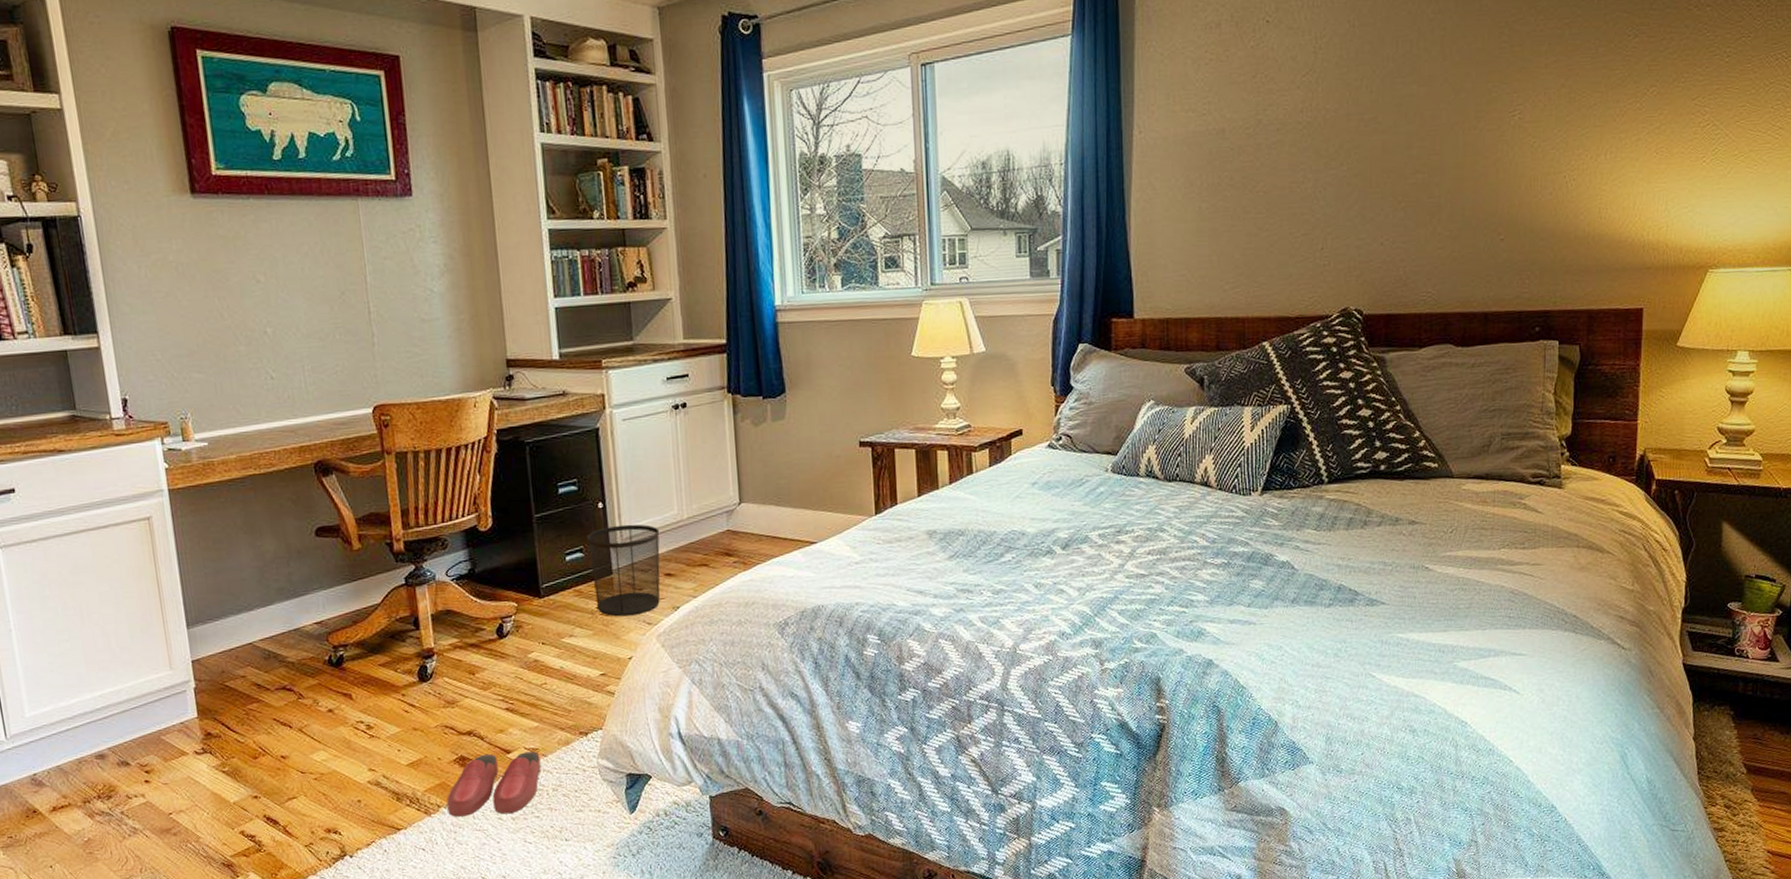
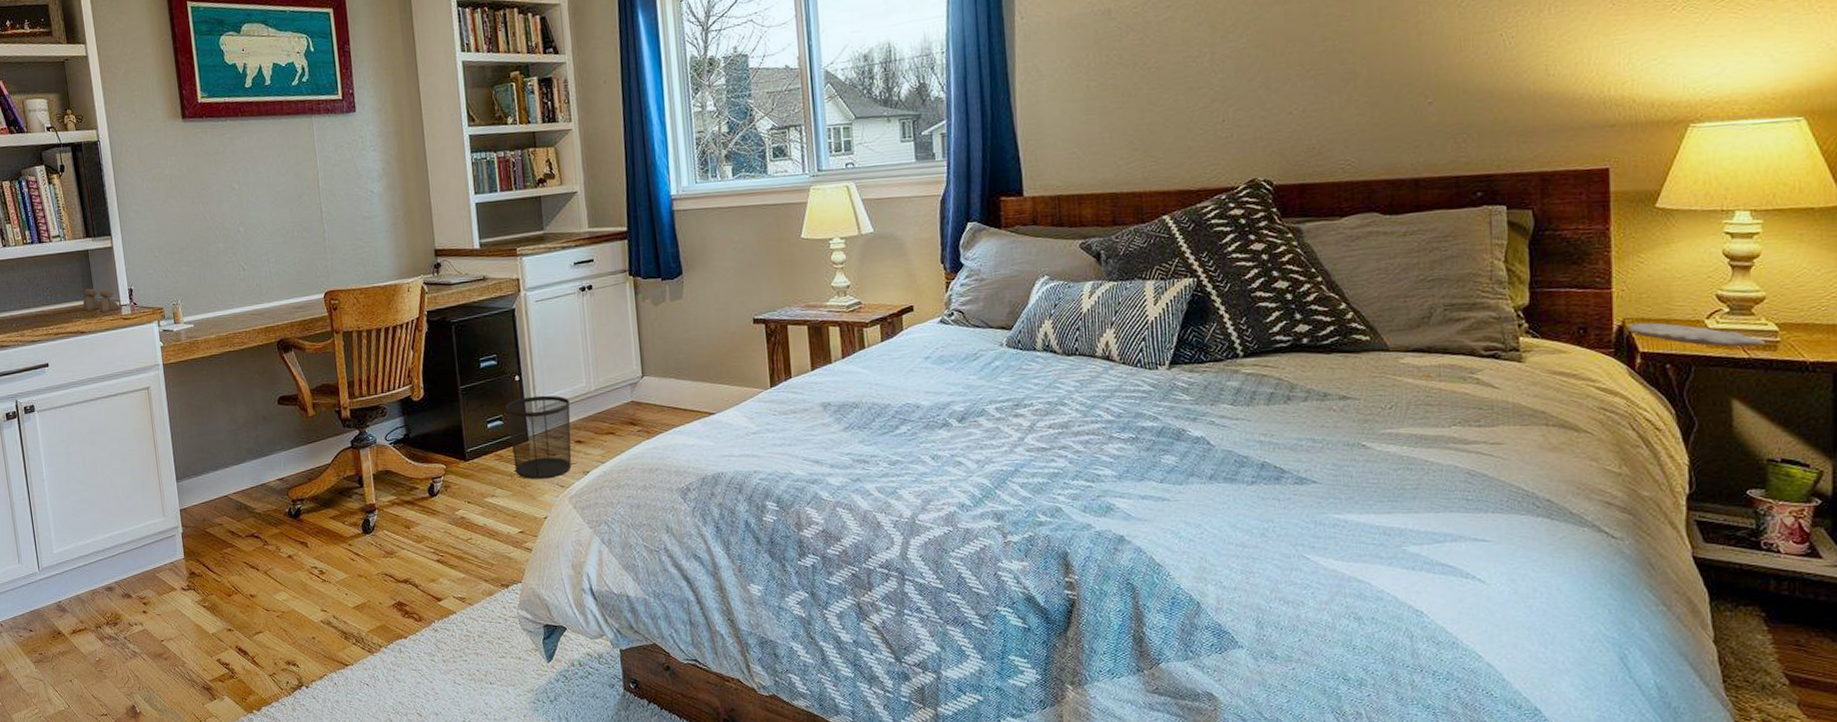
bookend: none [61,397,115,428] -> present [83,288,123,313]
slippers: present [446,751,541,817] -> none [387,600,468,657]
tissue: none [1647,451,1752,475] -> present [1627,322,1767,348]

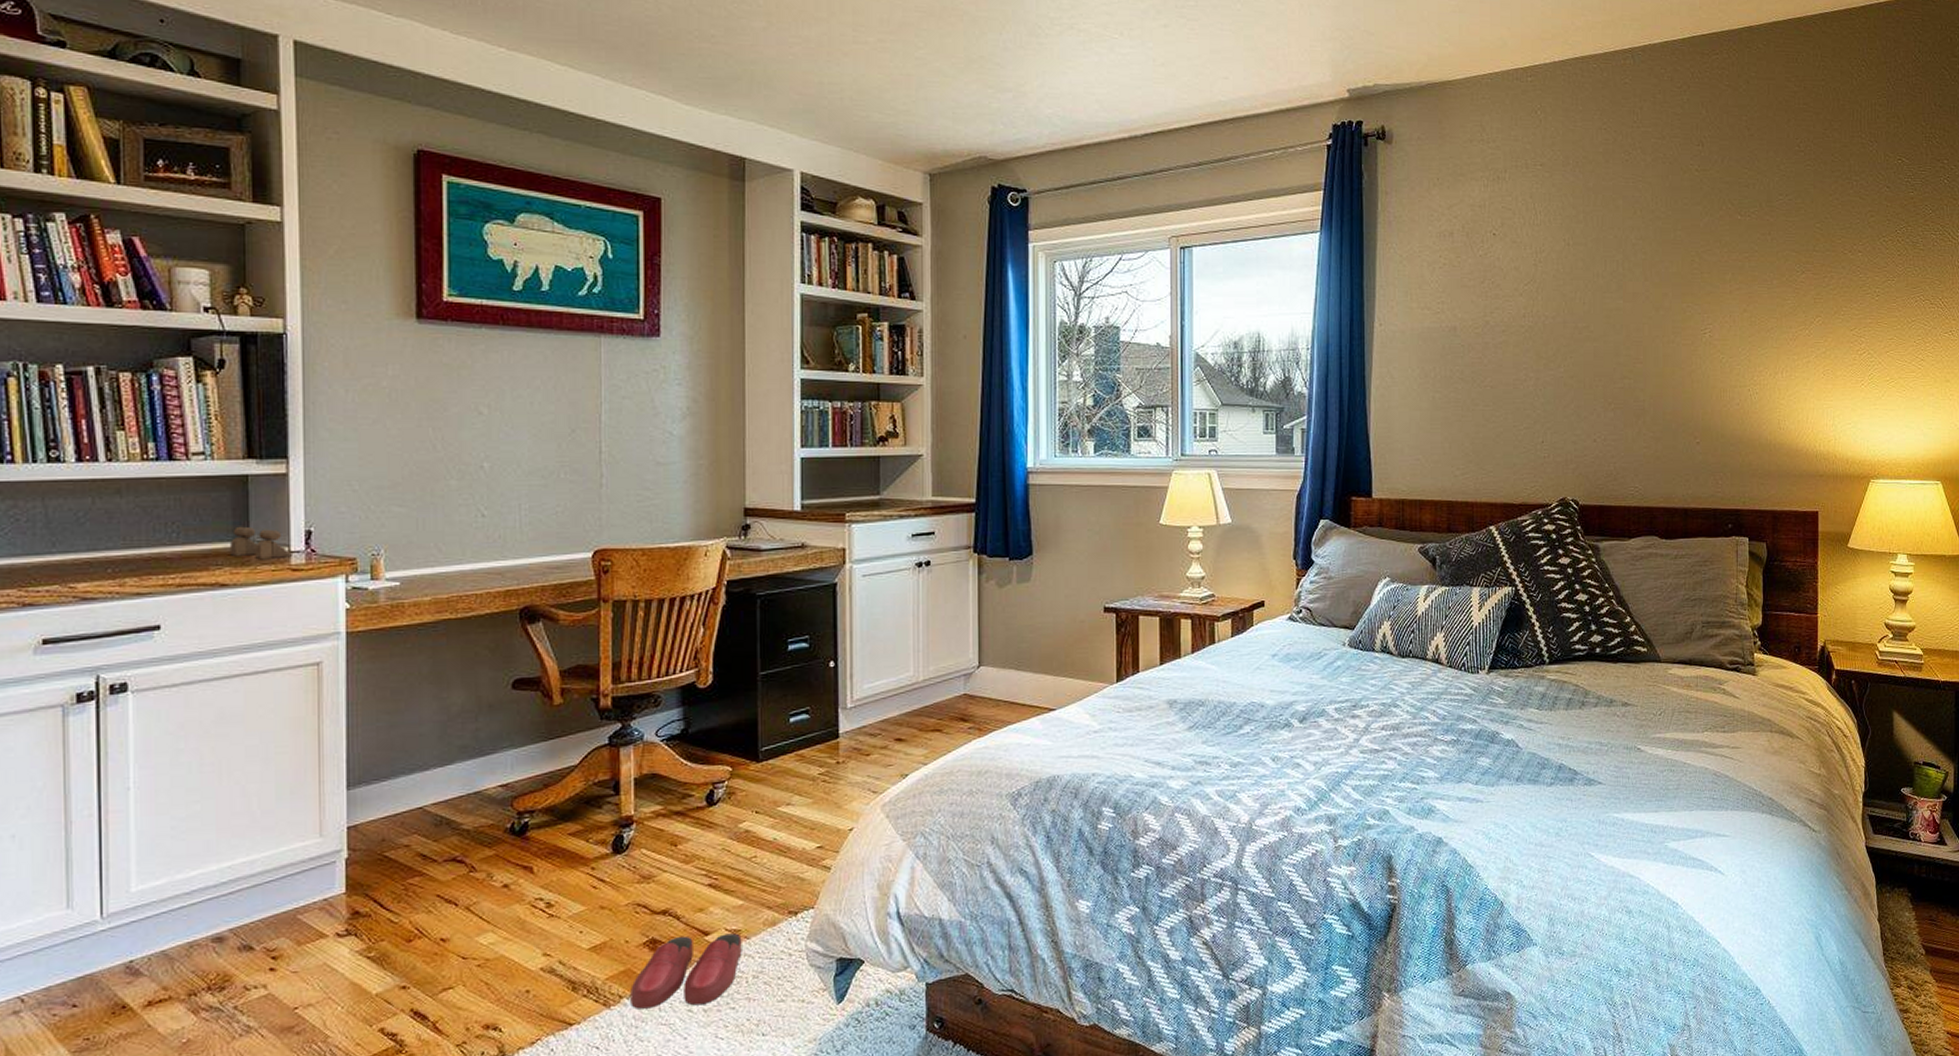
slippers: none [387,600,468,657] -> present [630,933,742,1009]
waste bin: present [506,395,572,479] -> none [815,685,893,784]
tissue: present [1627,322,1767,348] -> none [1827,643,1915,668]

